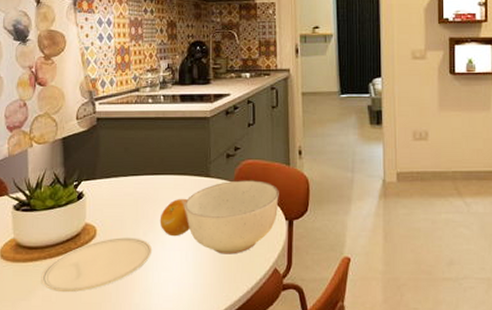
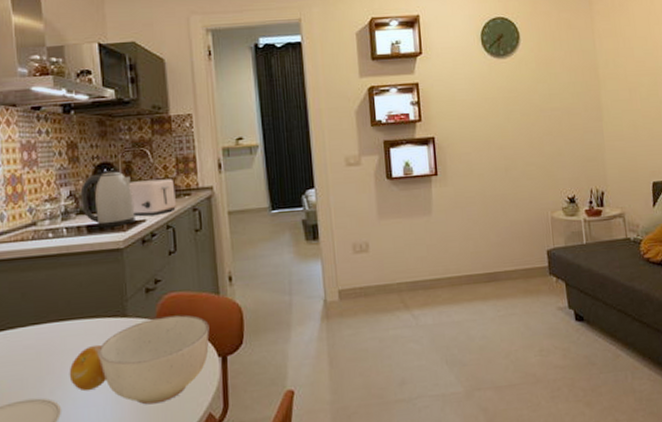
kettle: none [176,48,221,99] -> present [80,170,135,229]
toaster: none [218,59,257,91] -> present [129,179,176,216]

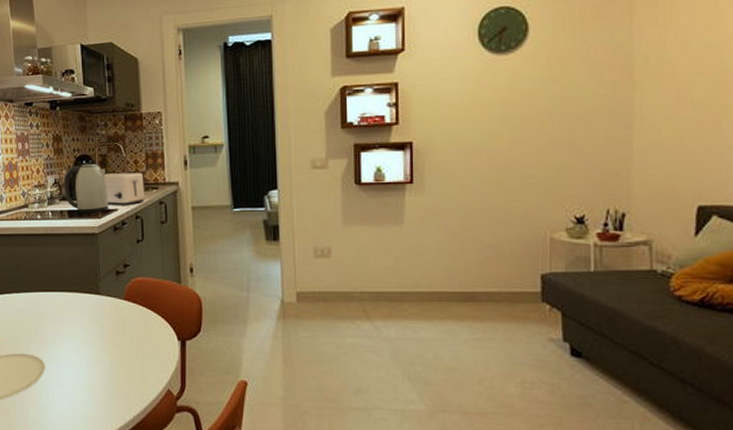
fruit: present [69,344,106,392] -> none [52,315,81,354]
bowl: present [97,314,210,405] -> none [75,298,171,374]

